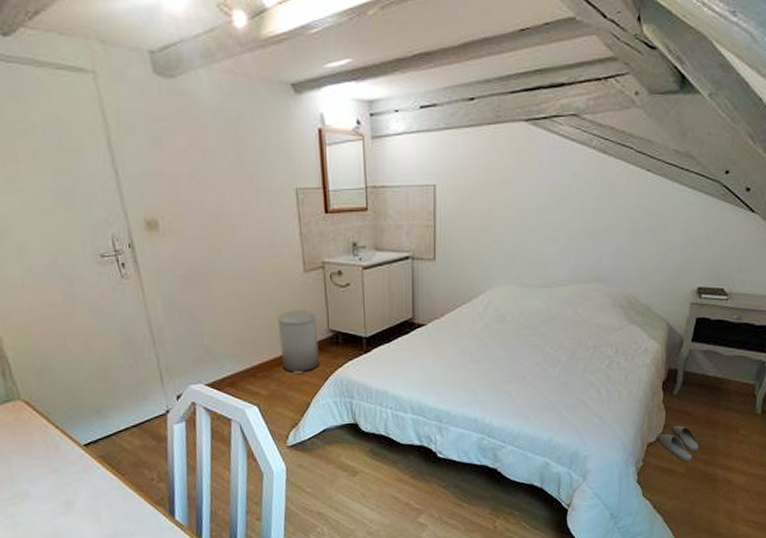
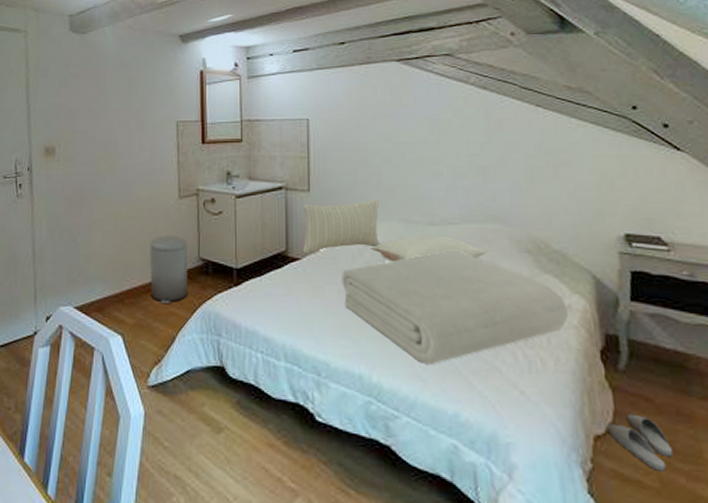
pillow: none [428,265,499,320] -> present [302,199,379,254]
towel: none [463,308,645,404] -> present [341,250,569,364]
pillow: none [489,296,588,323] -> present [370,235,487,263]

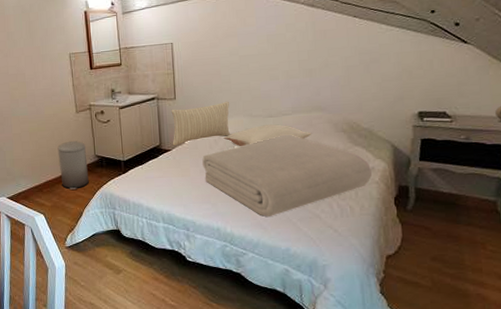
slippers: present [606,413,674,471] -> none [395,239,443,275]

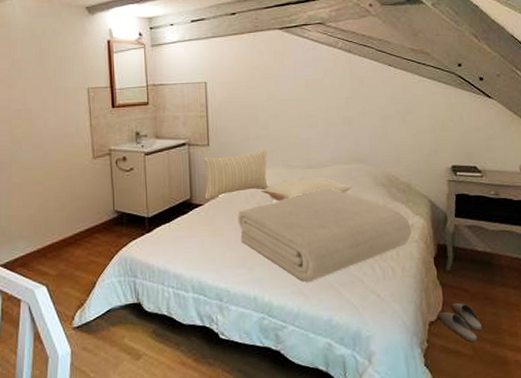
pedal bin: present [57,140,89,190] -> none [68,192,105,254]
slippers: none [395,239,443,275] -> present [437,302,483,342]

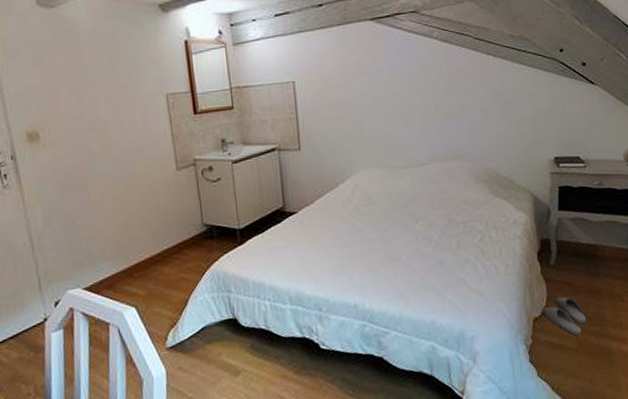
pillow: present [204,149,268,200] -> none [295,150,364,207]
towel: present [238,187,412,282] -> none [334,187,515,286]
pillow: present [260,176,352,202] -> none [357,176,452,205]

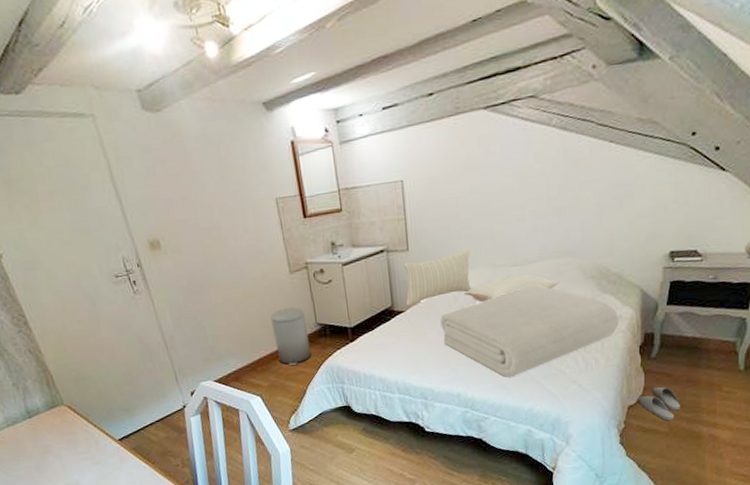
pedal bin: none [153,206,195,271] -> present [270,307,311,366]
pillow: none [295,150,364,207] -> present [403,249,471,306]
towel: none [334,187,515,286] -> present [440,284,620,377]
pillow: none [357,176,452,205] -> present [463,273,560,303]

